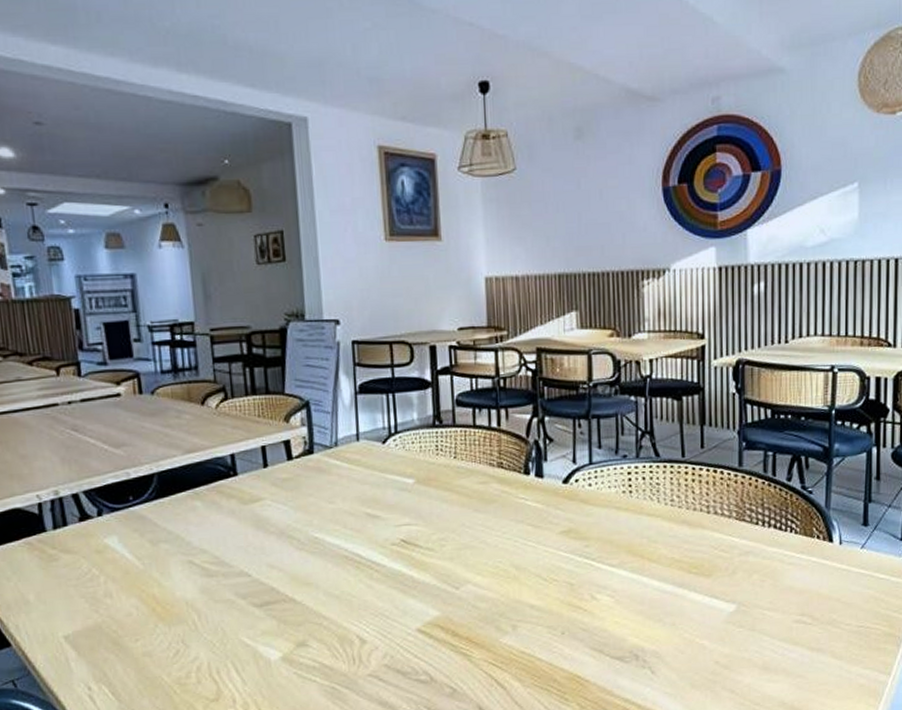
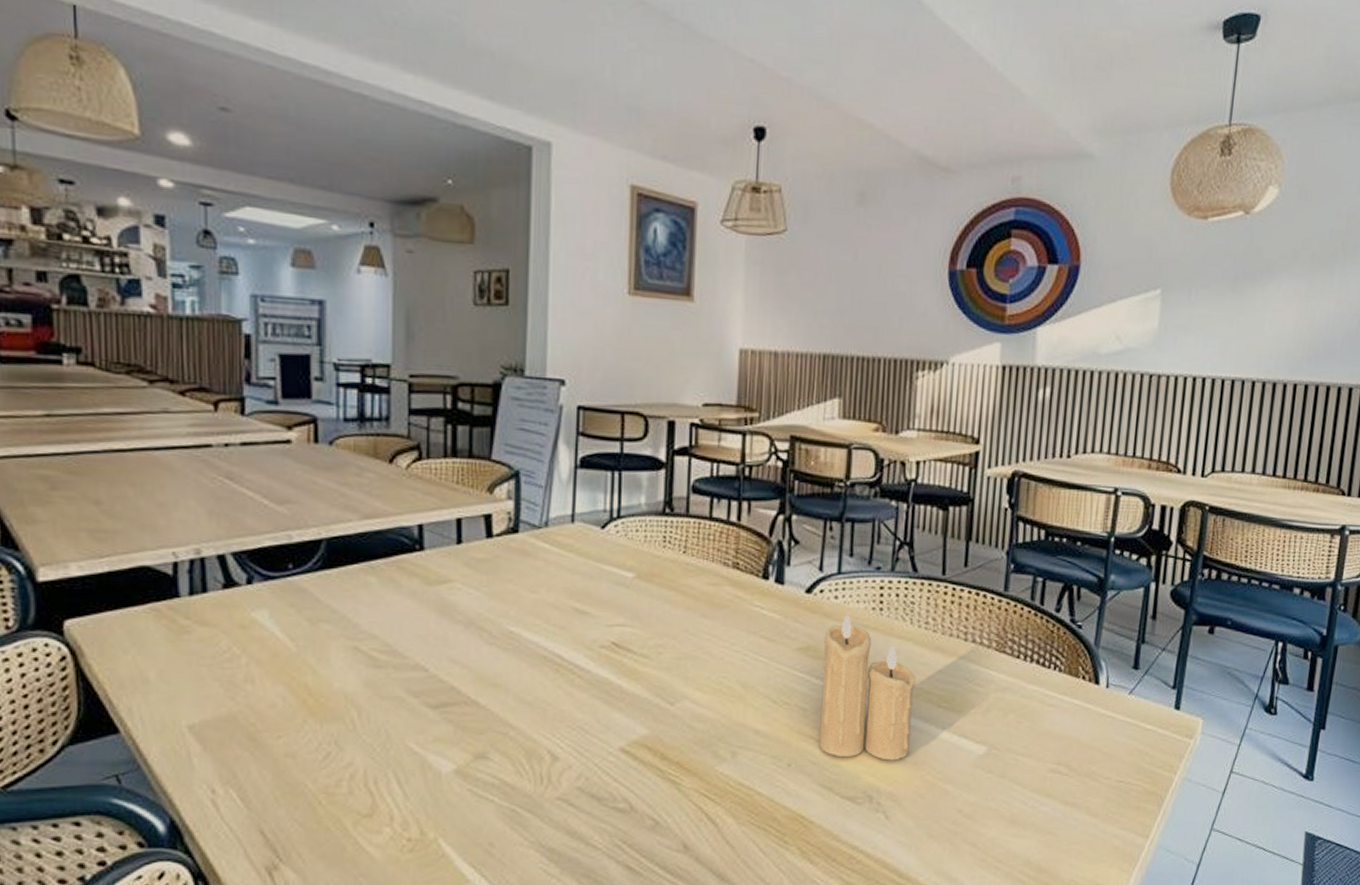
candle: none [582,499,668,623] -> present [819,614,917,761]

